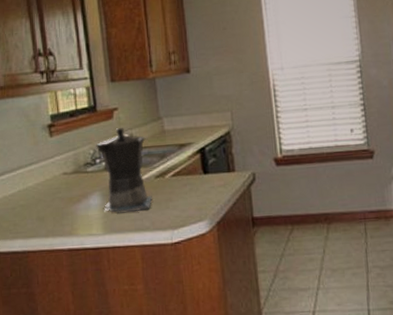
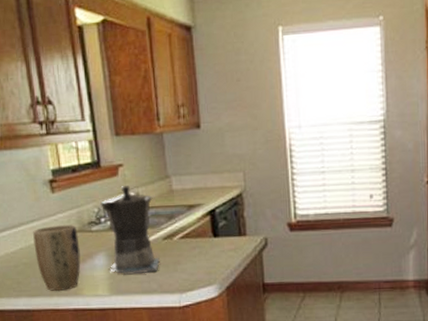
plant pot: none [31,166,76,232] -> present [33,224,81,292]

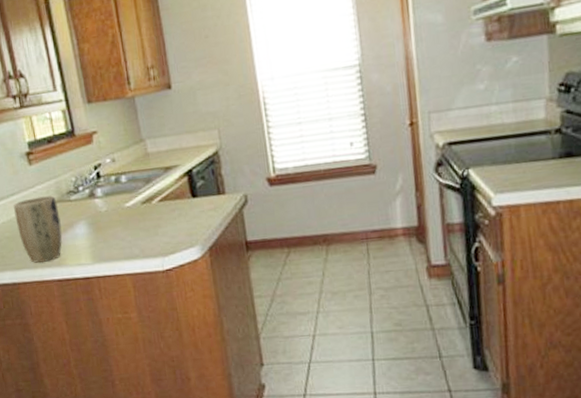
coffee maker: present [100,186,160,275] -> none [77,152,140,242]

